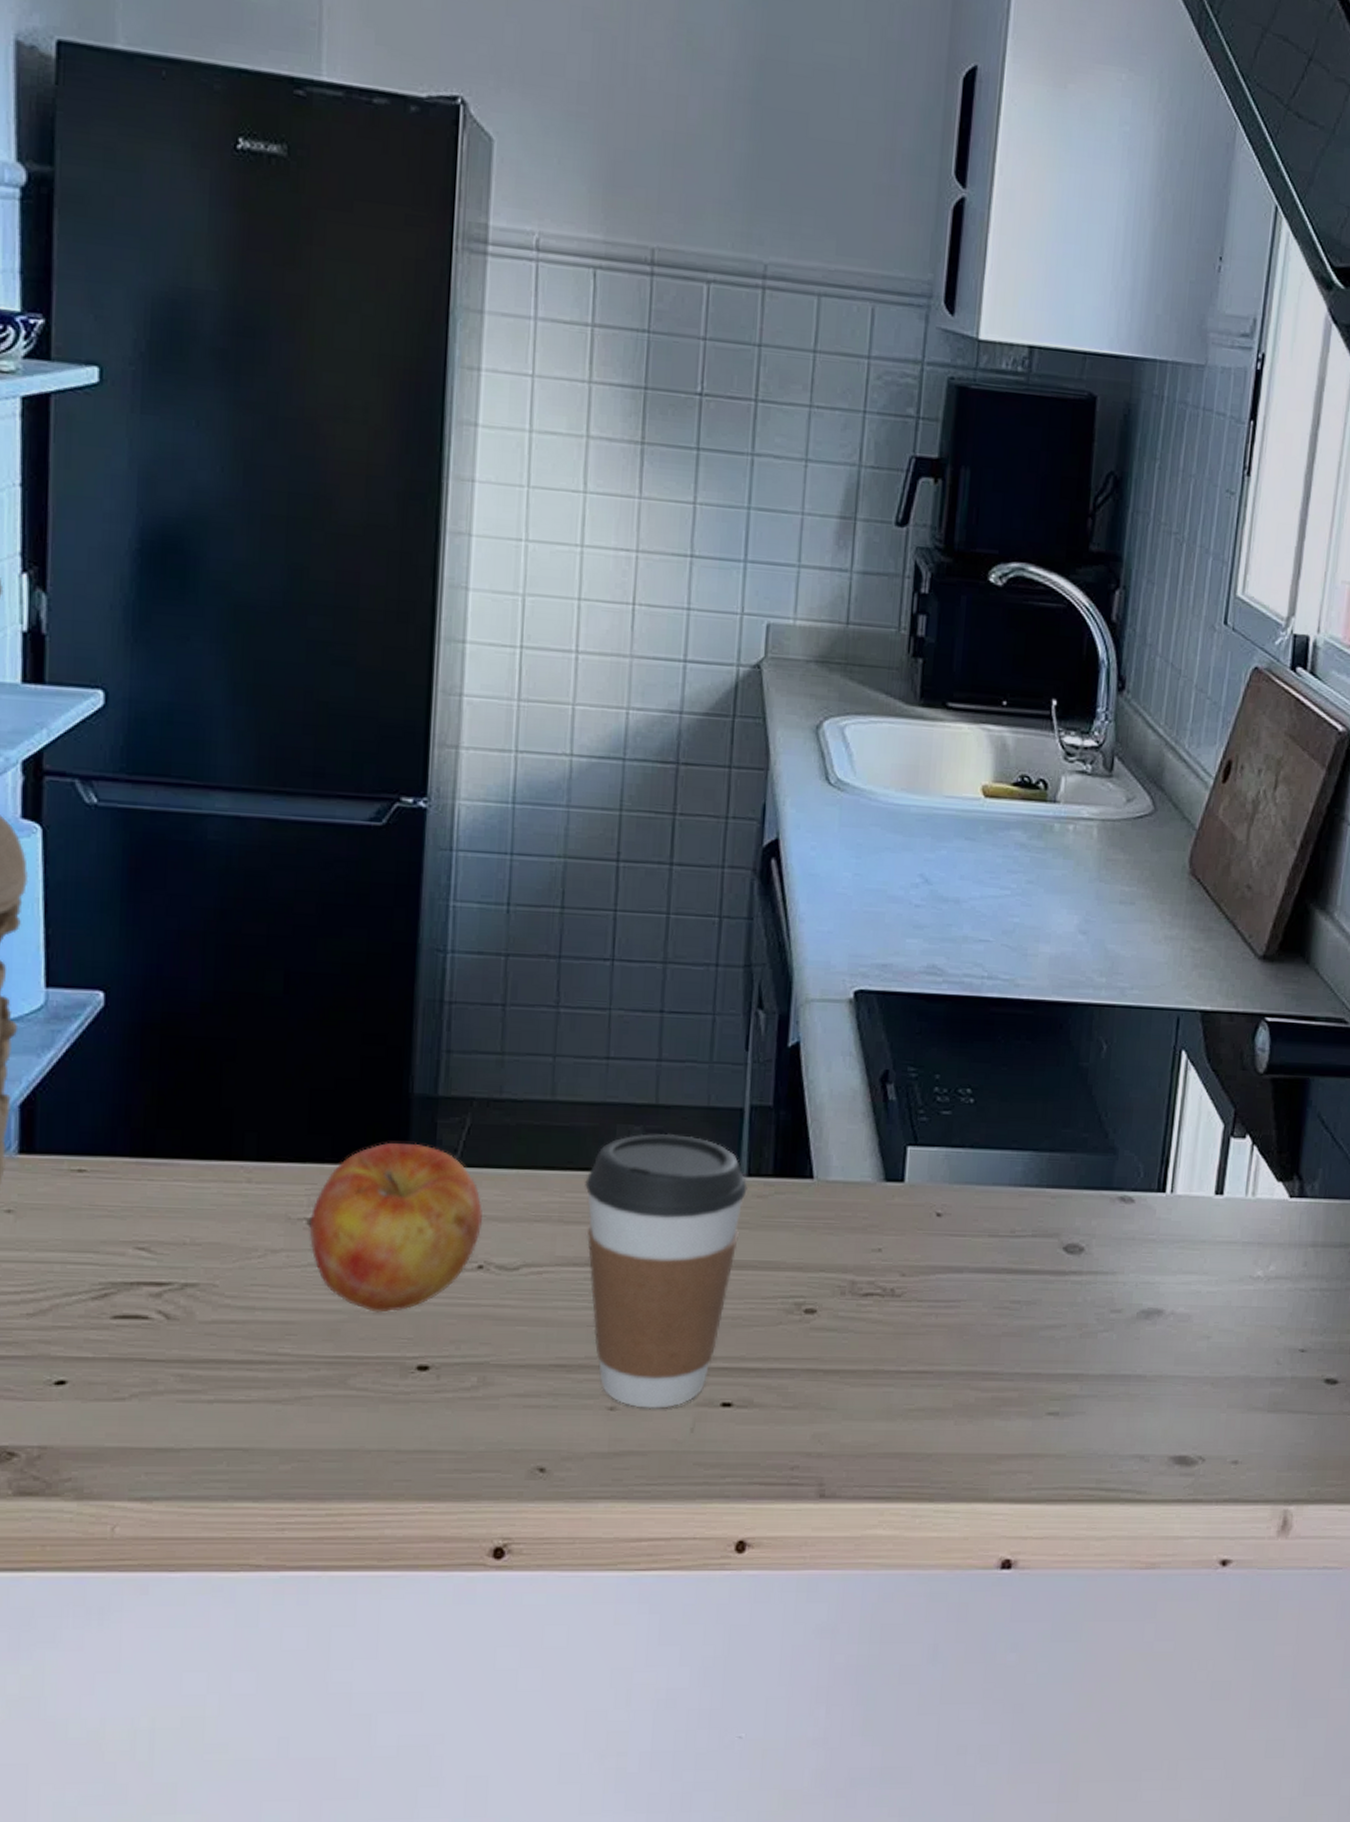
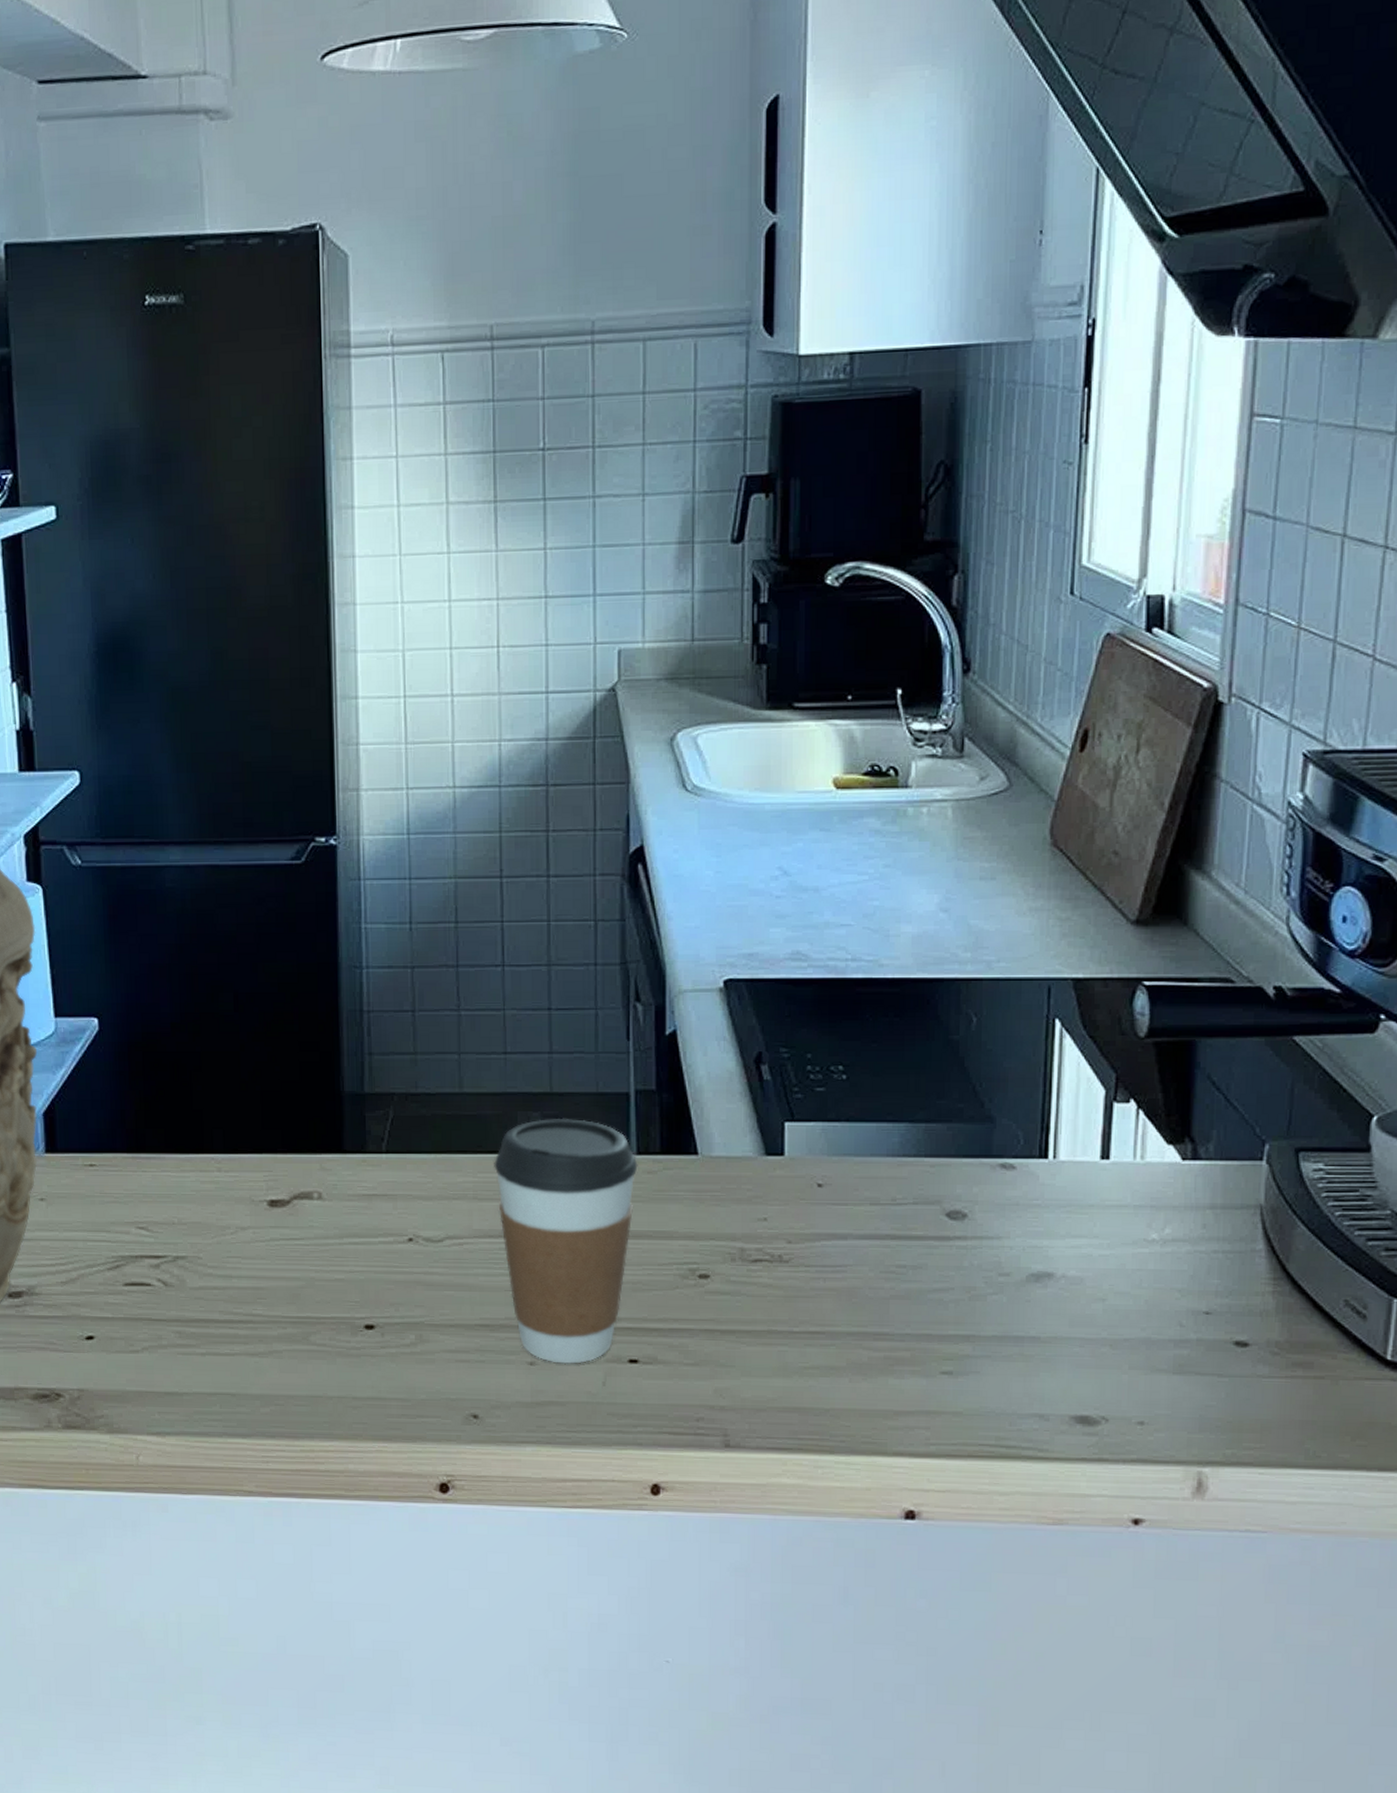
apple: present [309,1143,483,1313] -> none [269,1134,410,1280]

